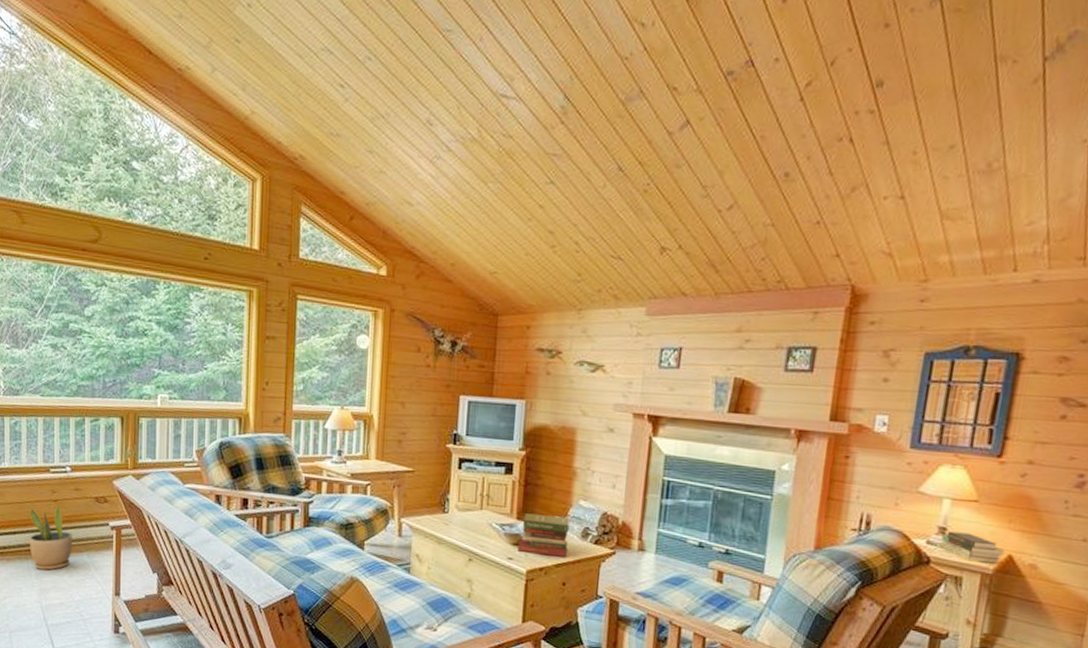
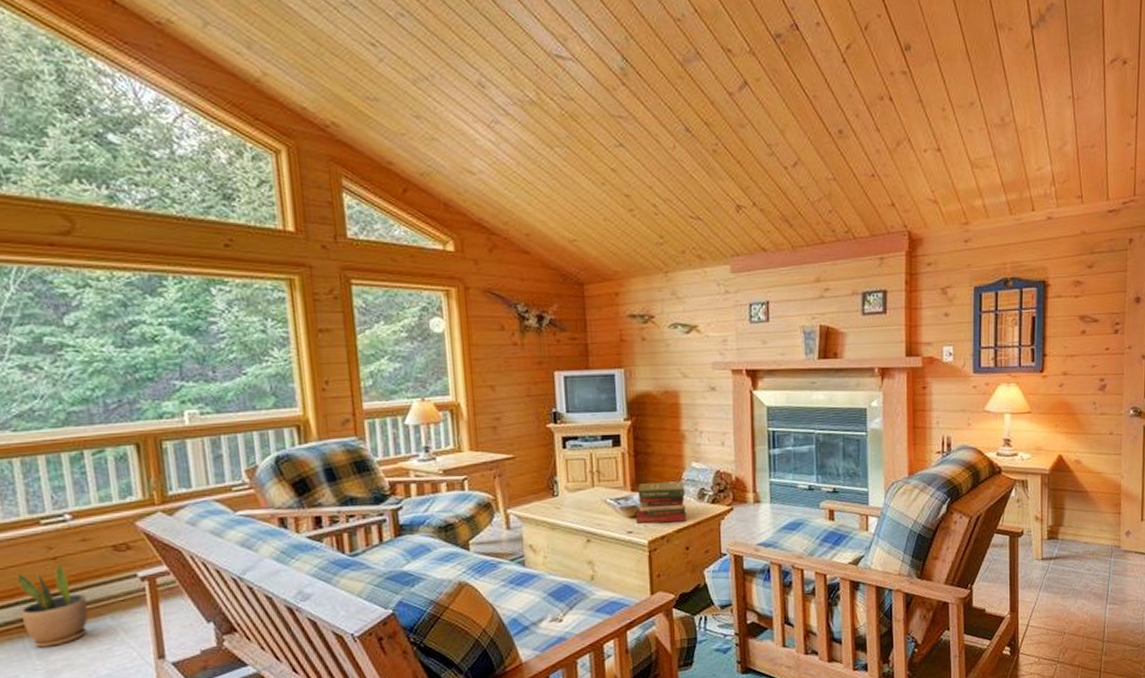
books: present [935,531,1005,564] -> none [1003,441,1055,466]

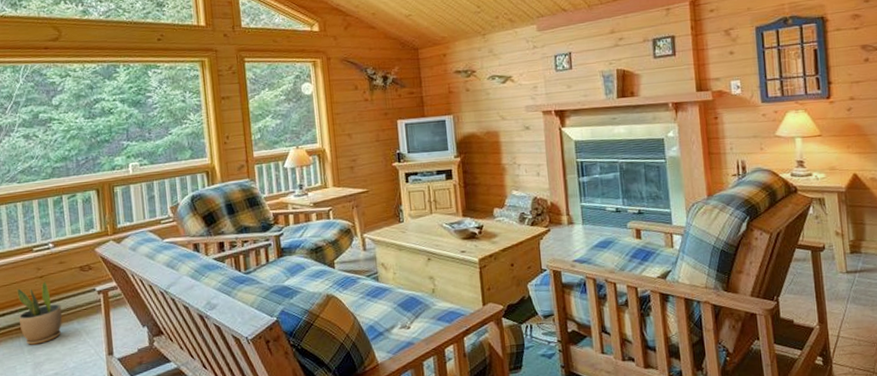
books: present [636,481,686,524] -> none [467,207,510,244]

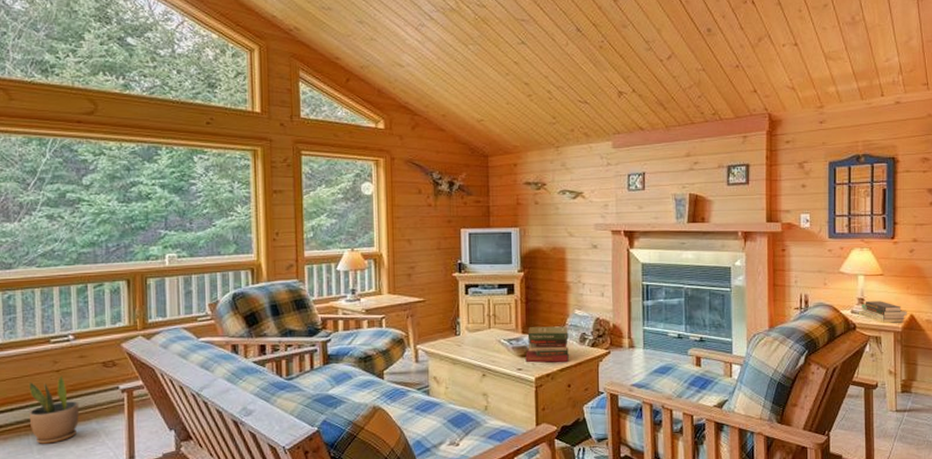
books: none [467,207,510,244] -> present [525,326,569,363]
books: none [798,162,850,185] -> present [858,301,907,323]

